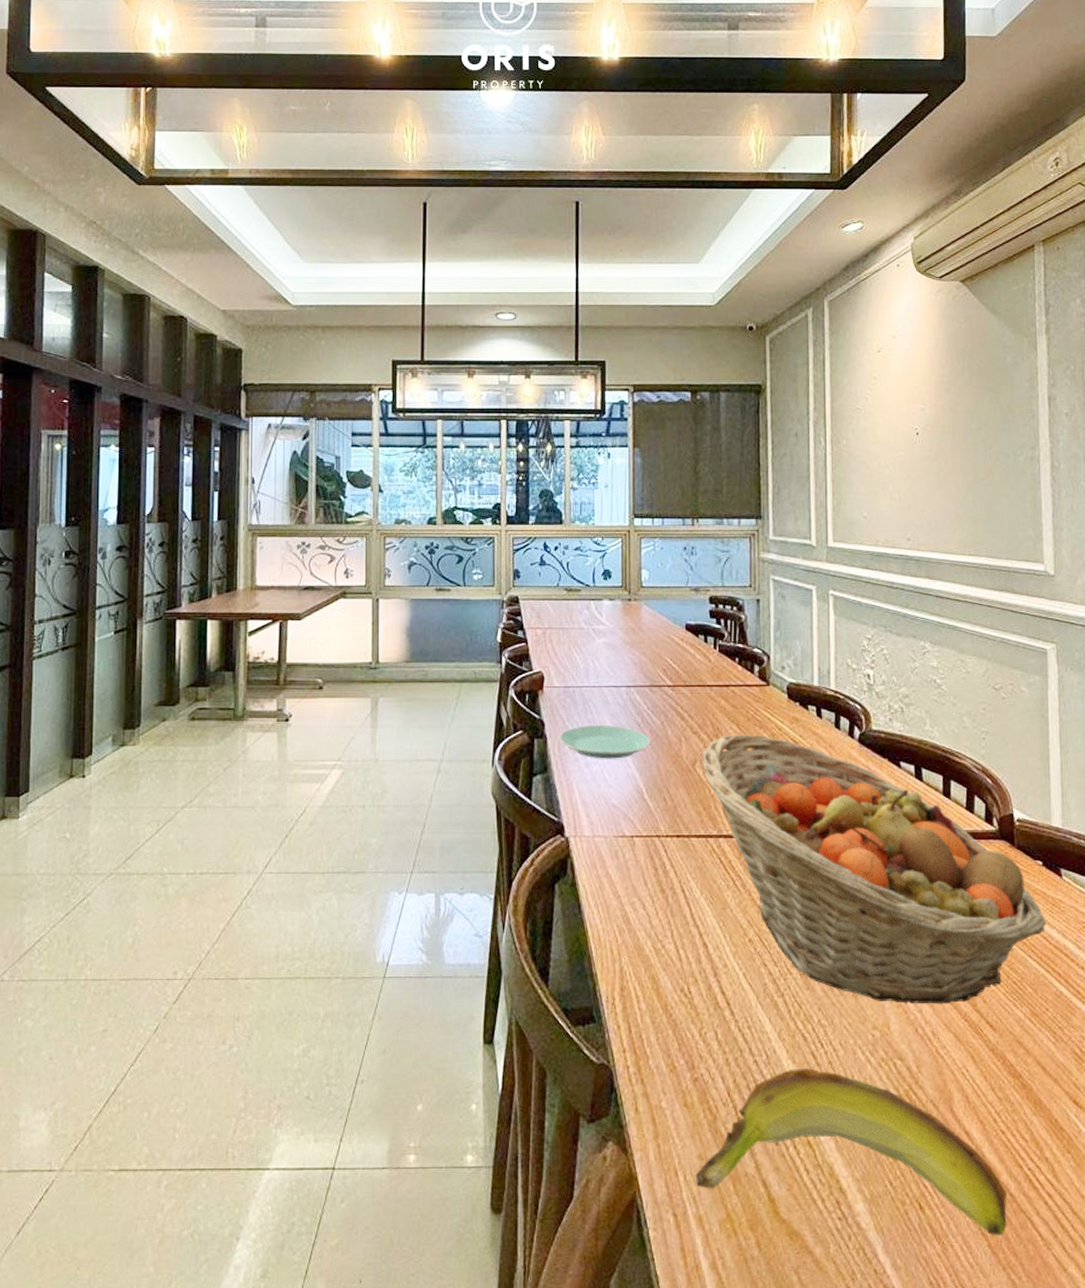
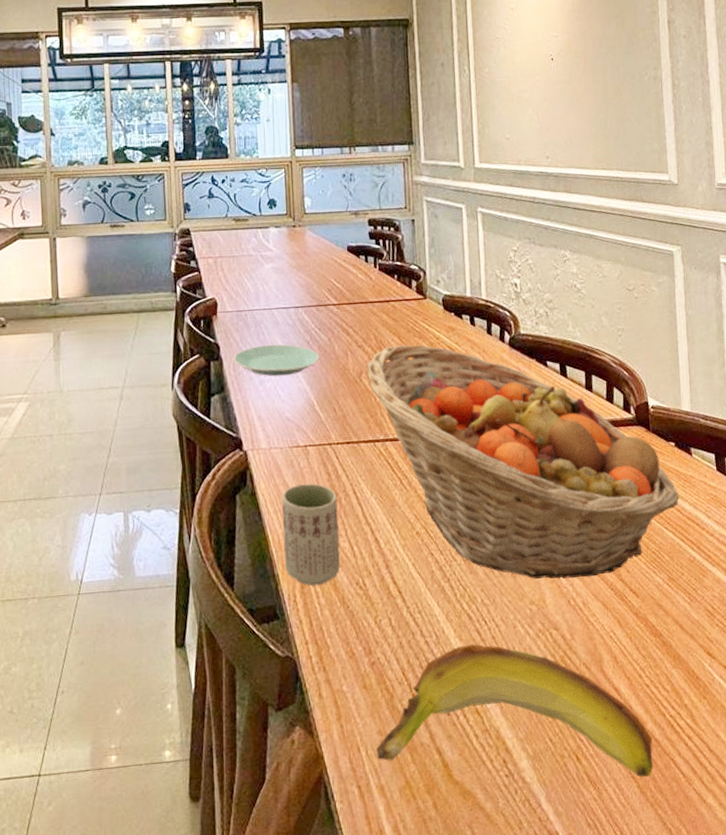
cup: none [603,877,664,989] -> present [282,483,340,586]

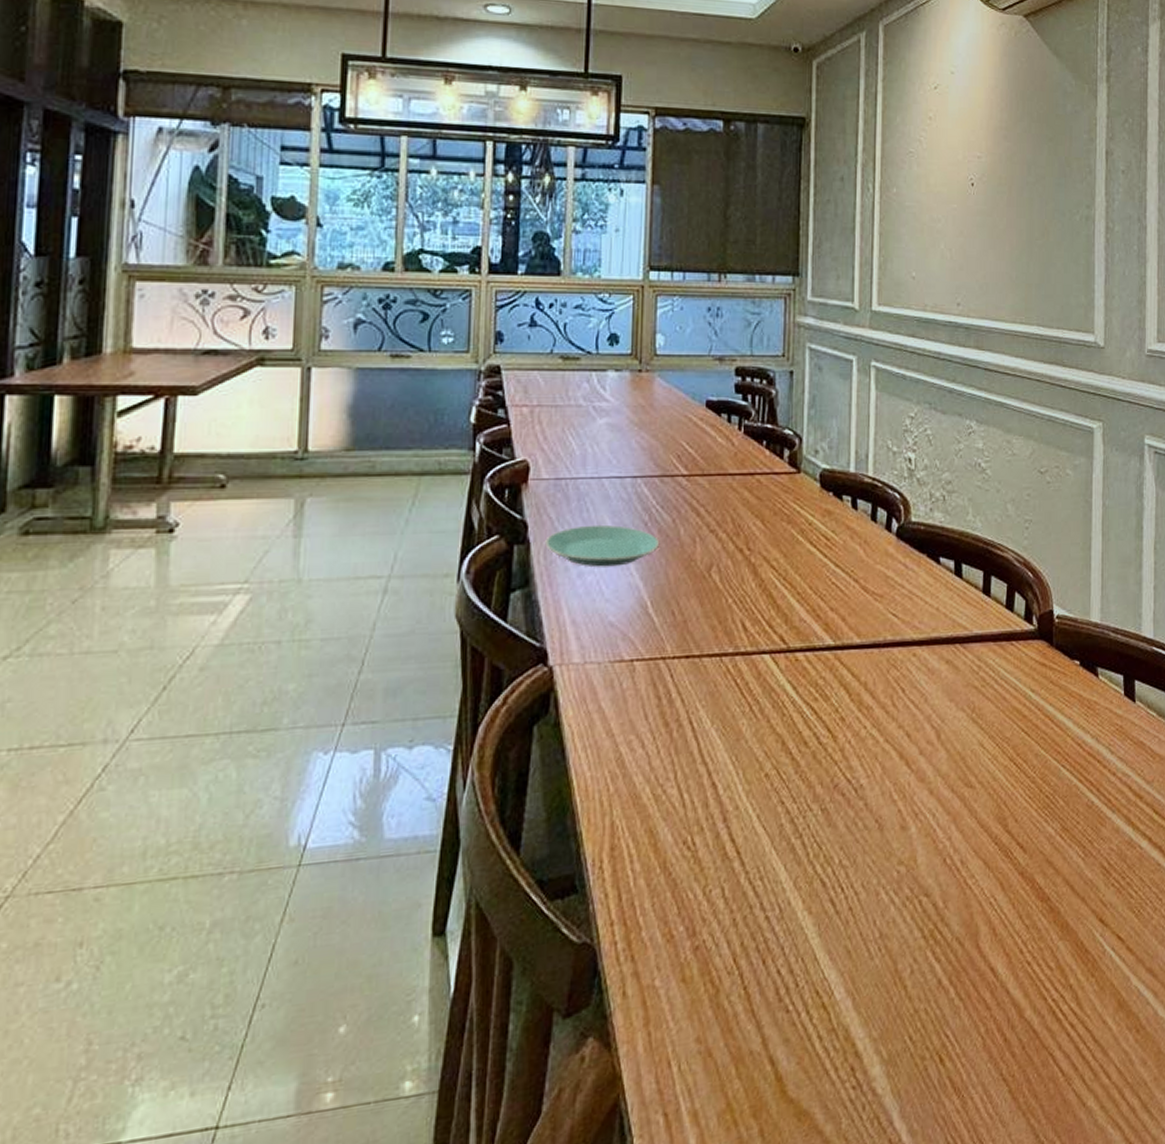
cup: present [282,483,340,586] -> none [591,710,667,847]
fruit basket: present [366,345,680,579] -> none [718,531,1081,832]
banana: present [376,644,653,777] -> none [691,918,1030,1079]

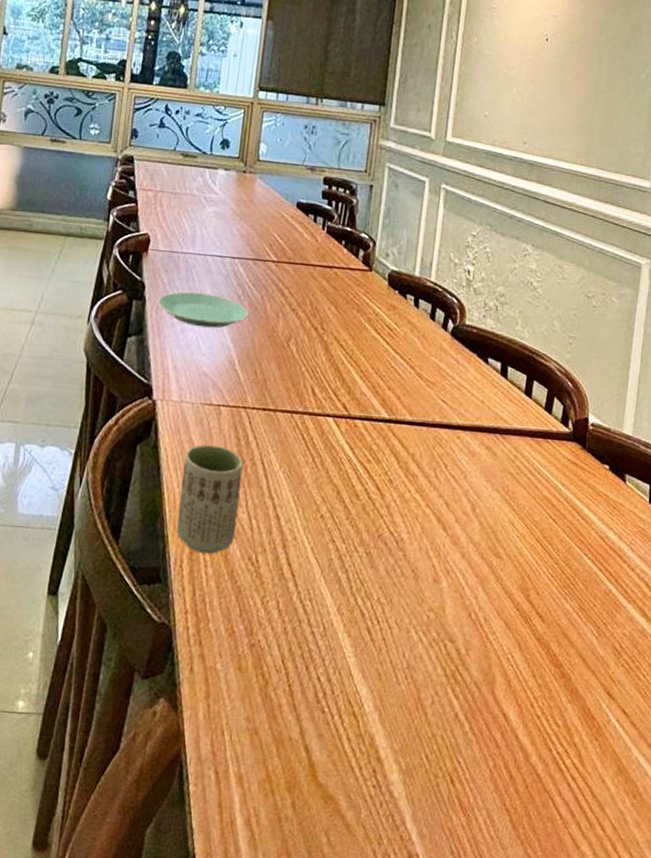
cup: none [591,710,667,847] -> present [176,444,243,555]

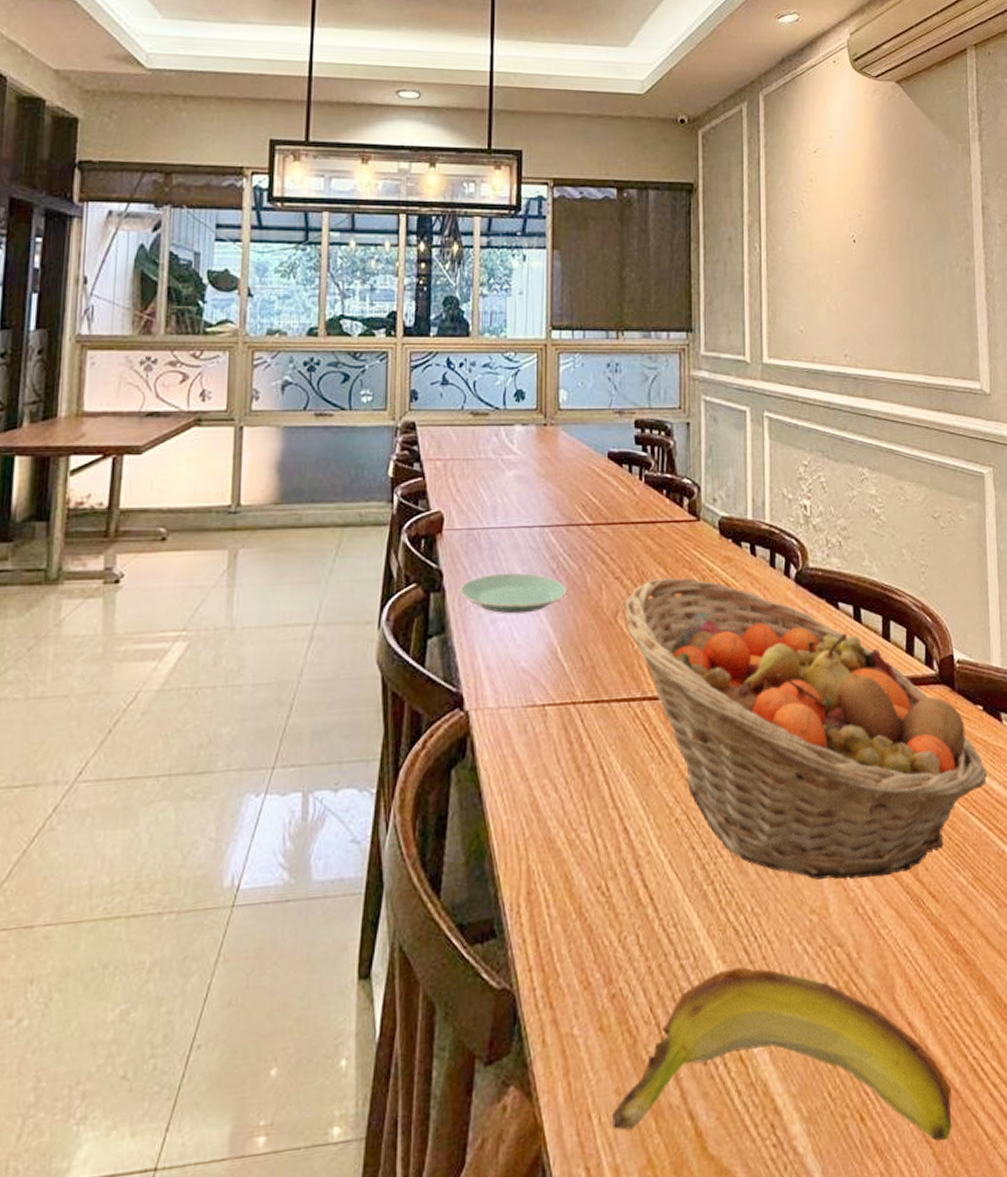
cup: present [176,444,243,555] -> none [508,754,579,892]
banana: none [240,642,535,813] -> present [611,967,952,1141]
fruit basket: none [296,315,605,593] -> present [623,578,988,880]

